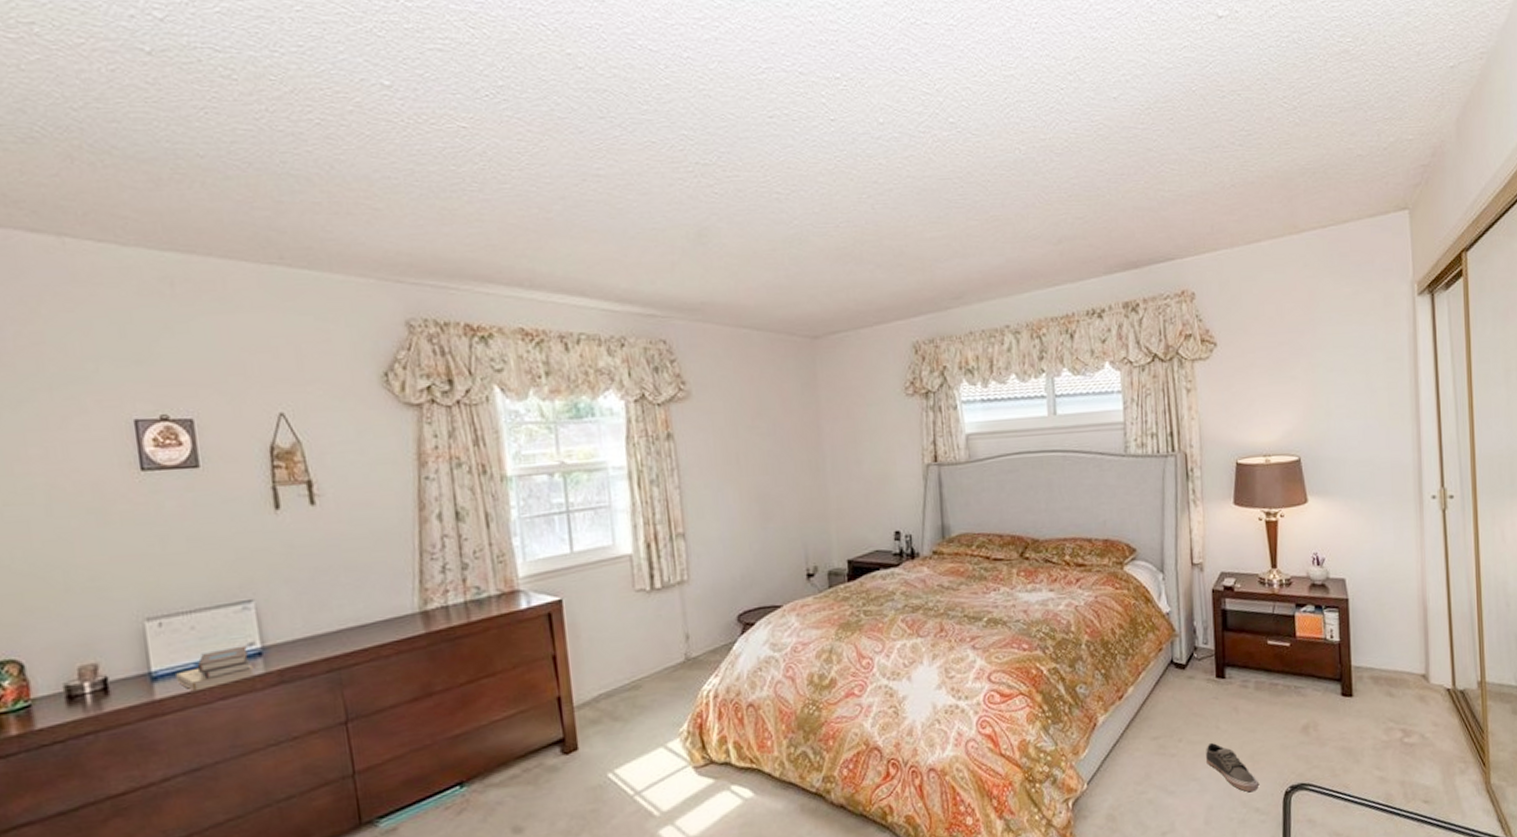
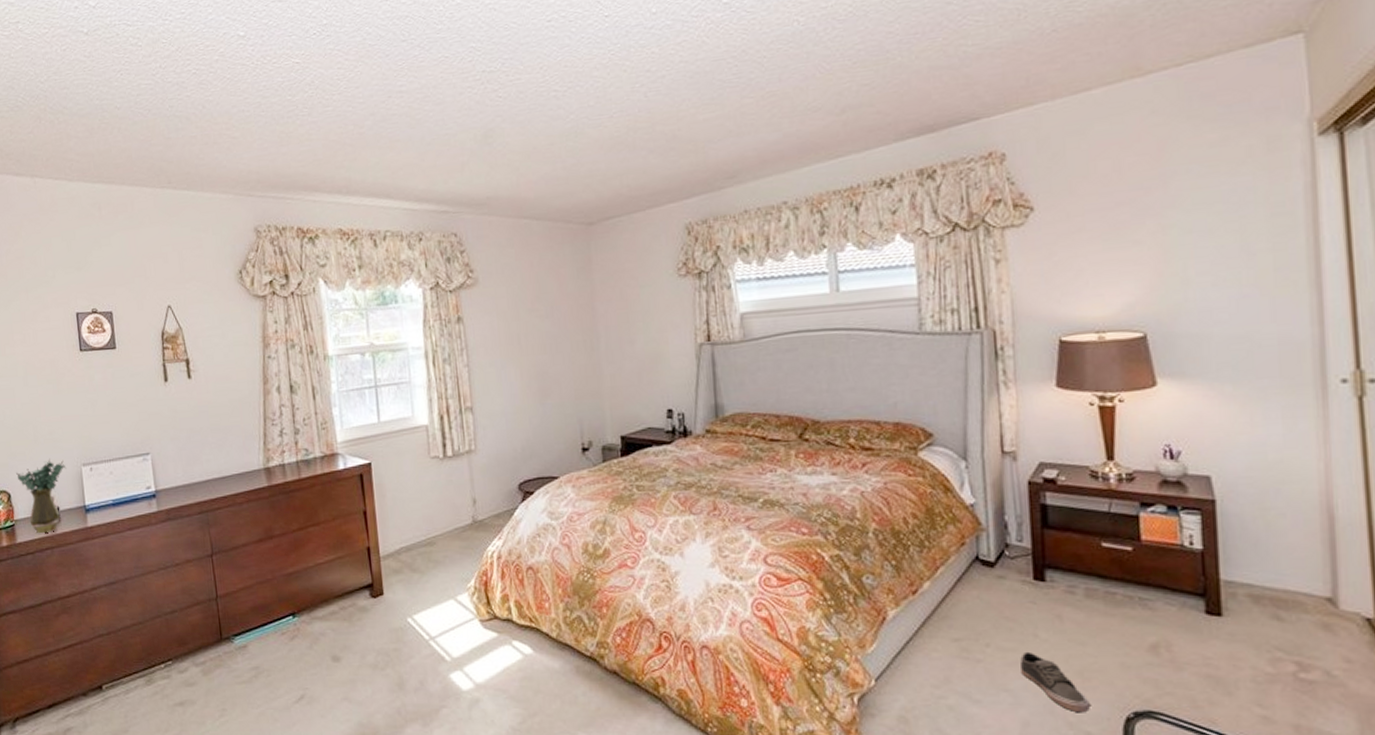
vase: none [33,613,120,714] -> present [16,458,67,533]
books: present [176,645,254,692] -> none [101,488,150,523]

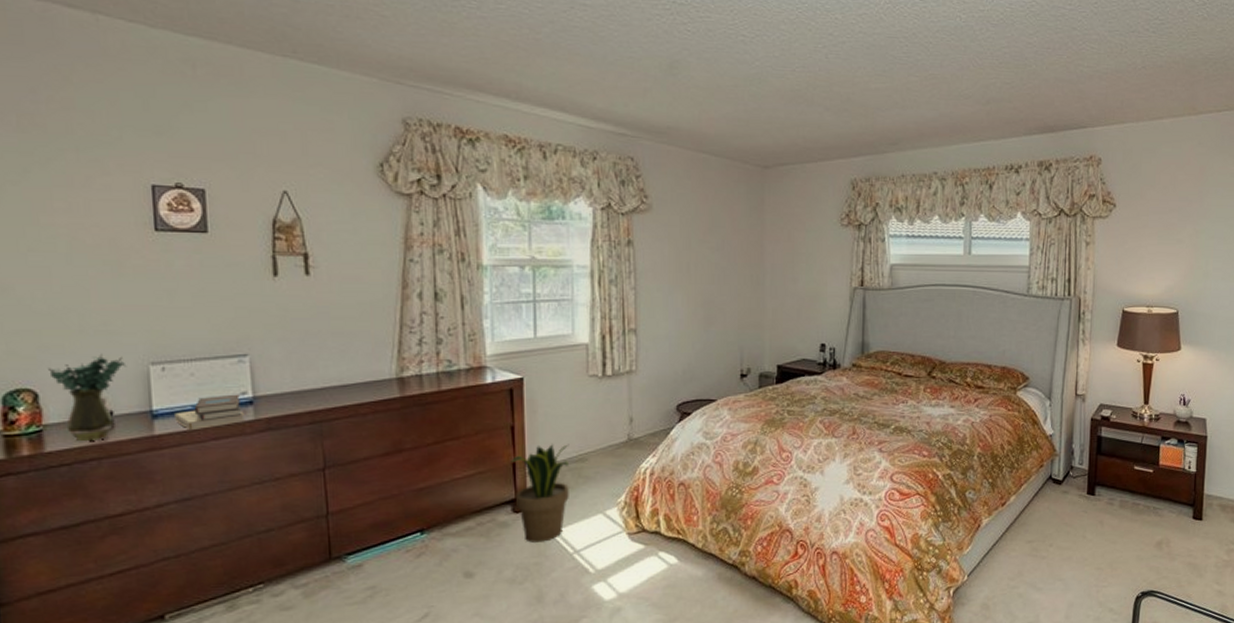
books: none [101,488,150,523] -> present [175,394,245,431]
potted plant: none [365,527,421,628] -> present [511,444,569,543]
shoe: present [1019,651,1090,713] -> none [1071,549,1114,595]

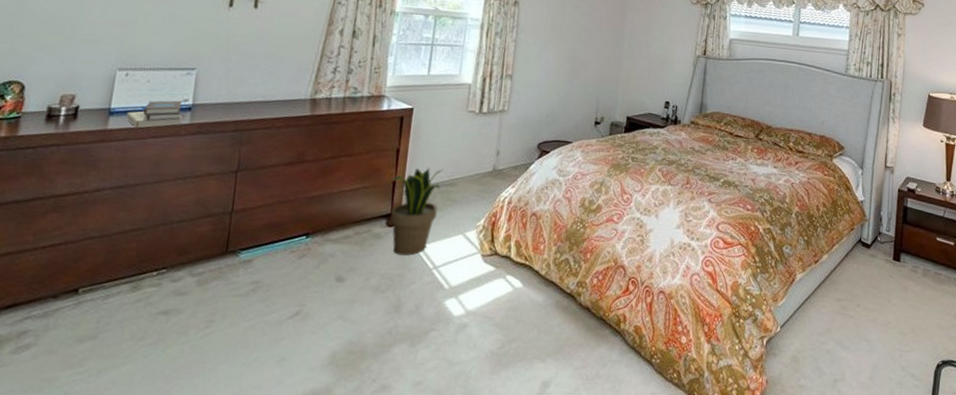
vase: present [48,353,127,441] -> none [38,57,99,129]

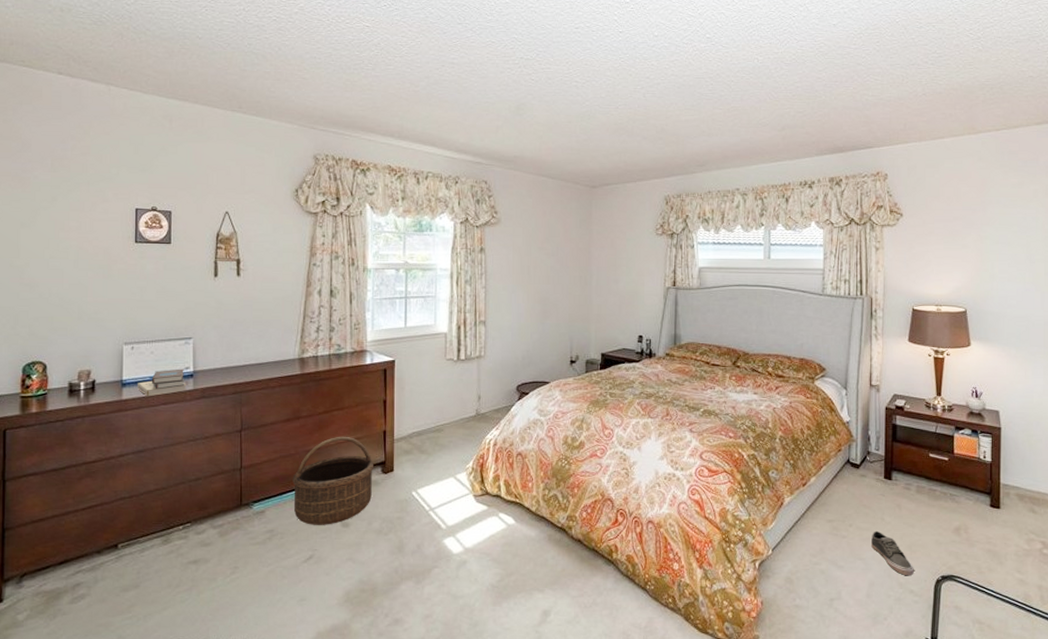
basket: none [285,184,379,279] -> present [292,436,375,525]
potted plant: present [390,168,443,256] -> none [382,416,429,499]
shoe: none [876,312,916,360] -> present [870,530,914,576]

